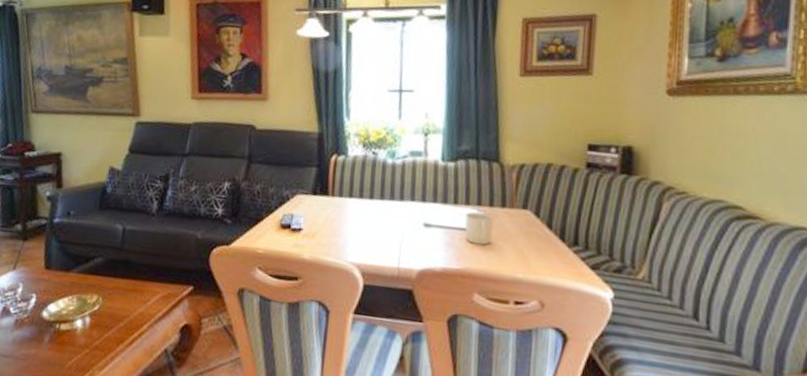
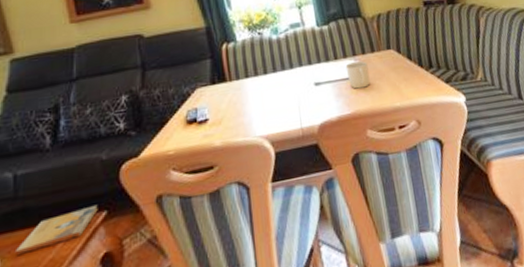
book: none [113,275,187,302] -> present [14,204,98,255]

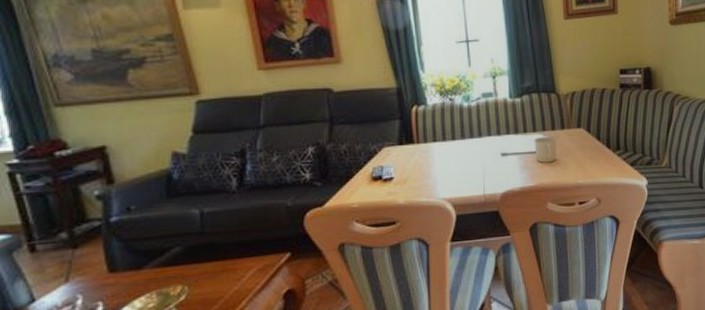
book: present [14,204,98,255] -> none [201,246,282,284]

